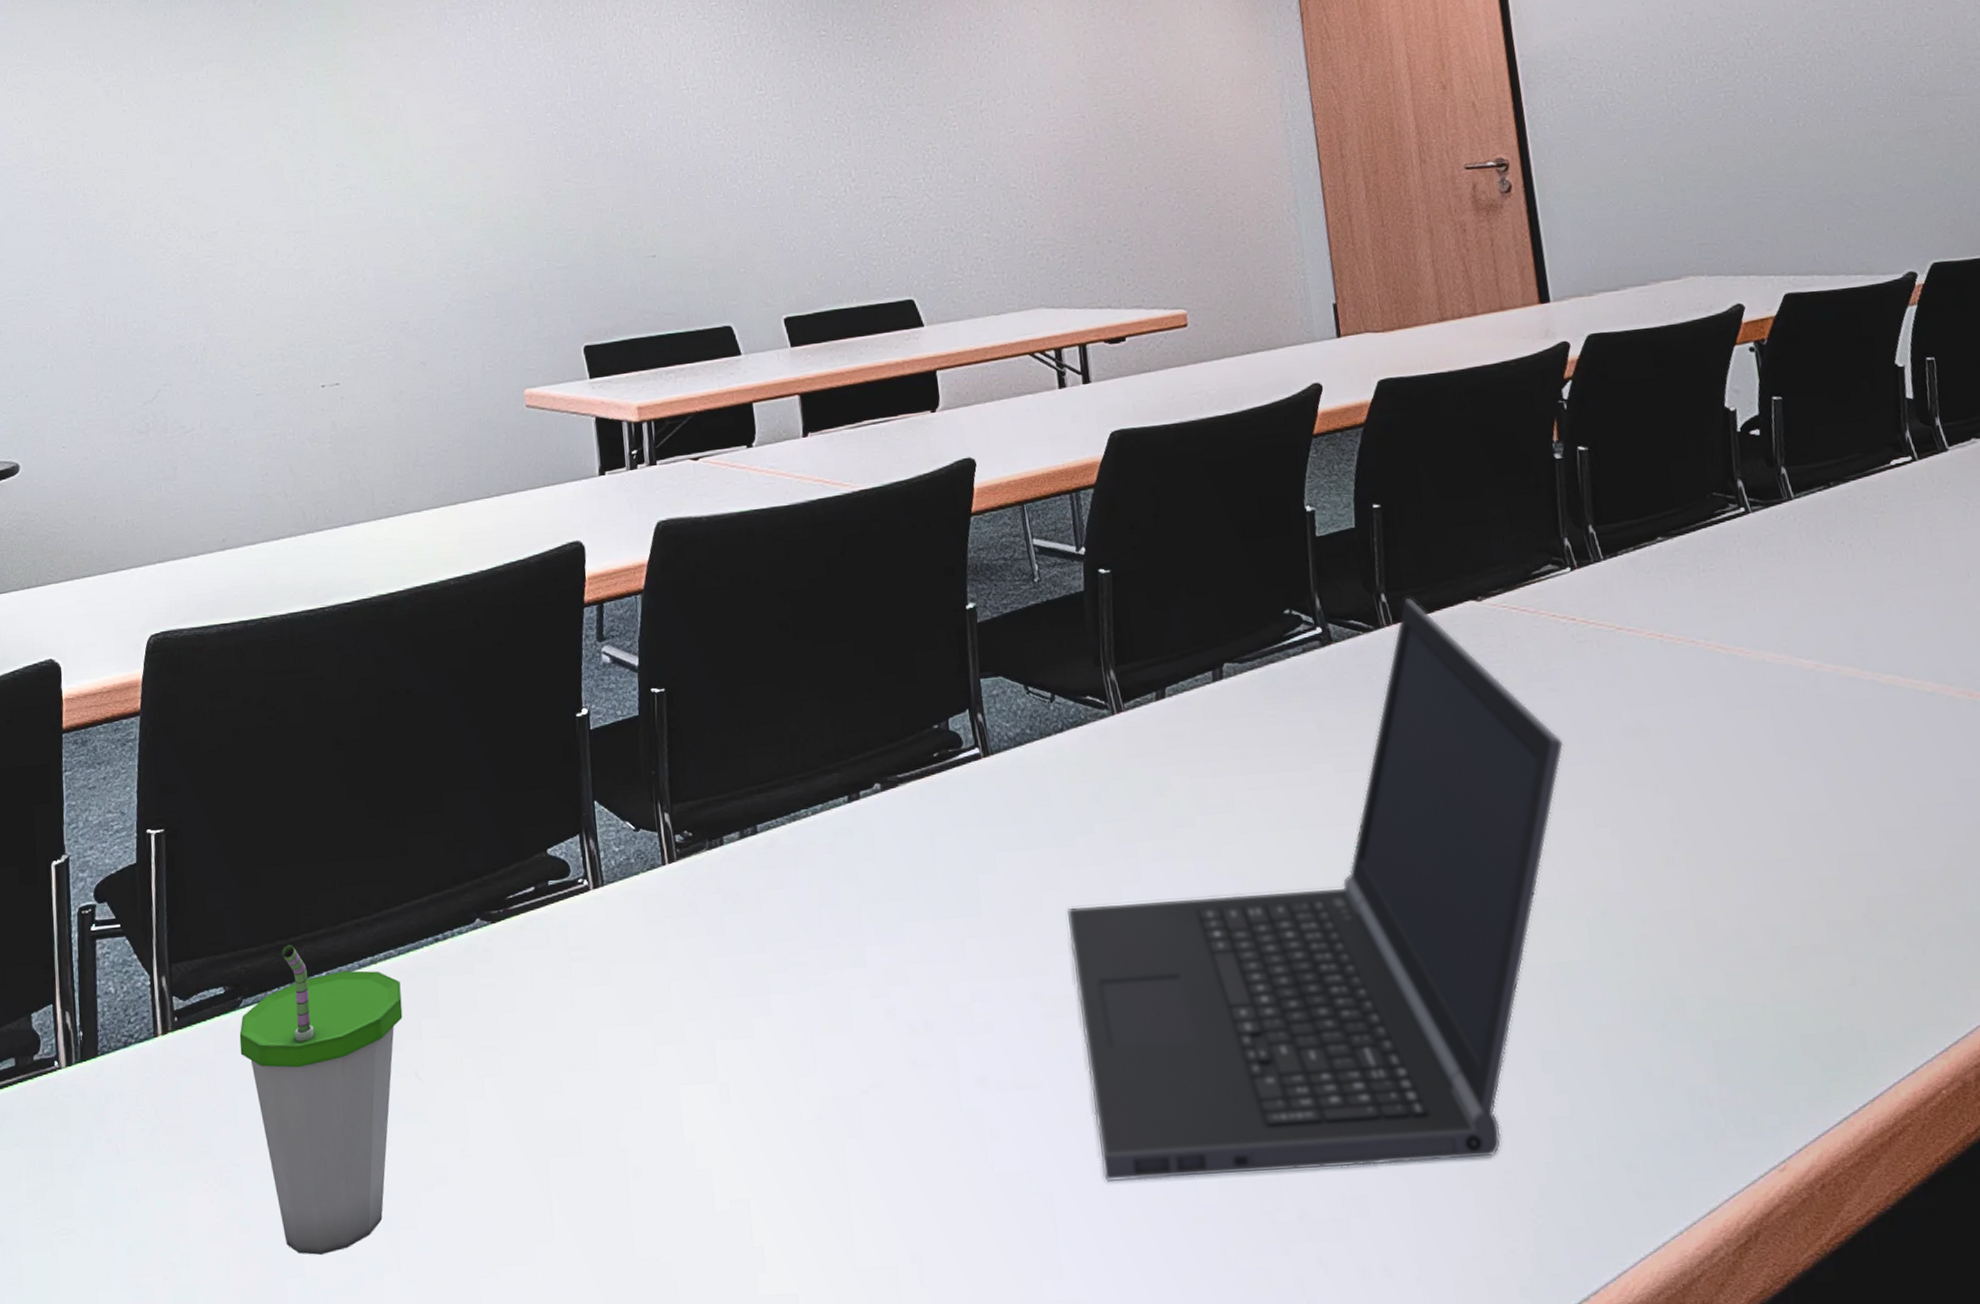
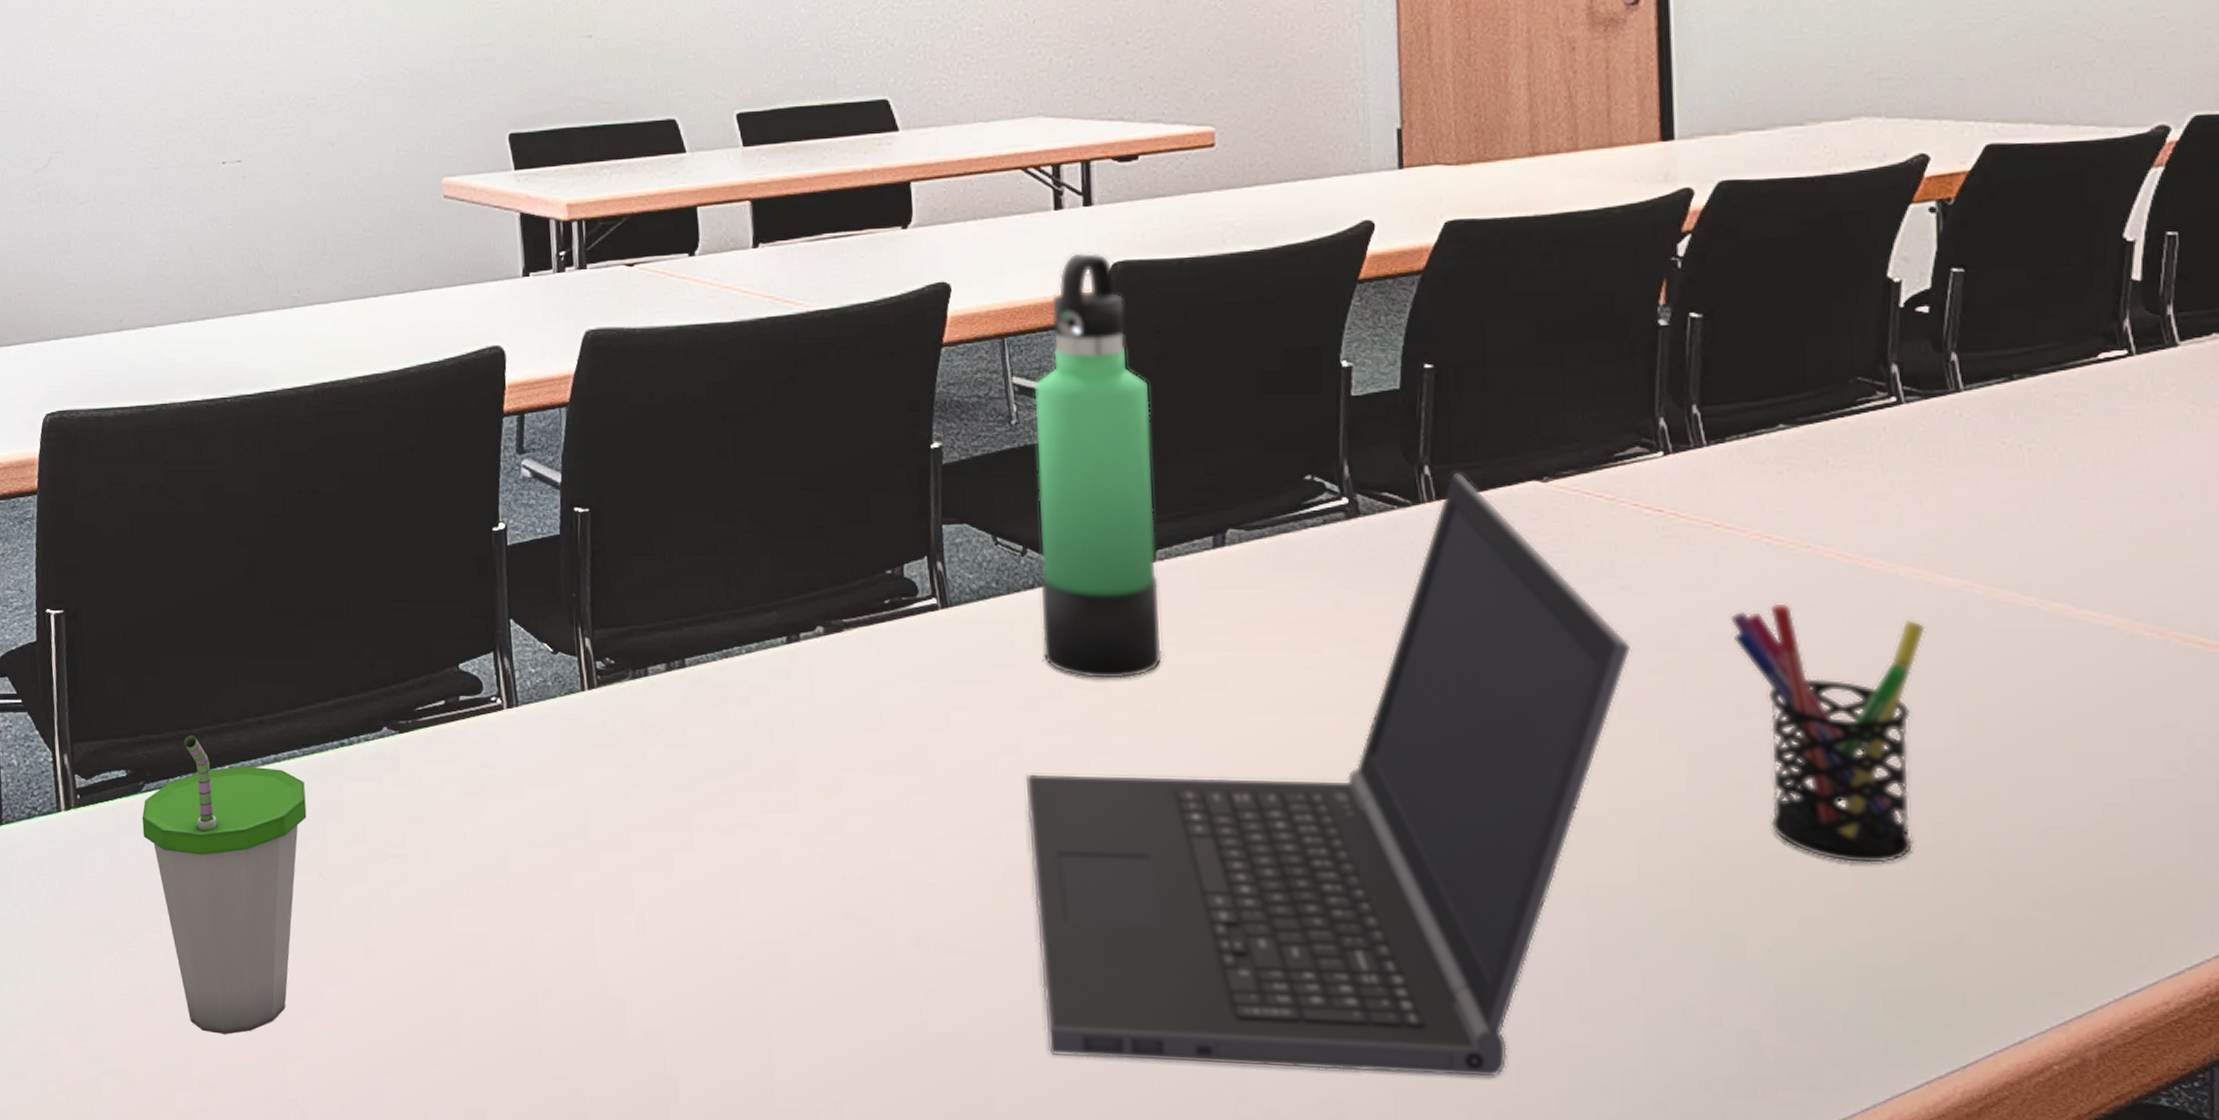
thermos bottle: none [1052,424,1177,812] -> present [1034,252,1162,679]
pen holder: none [1639,692,1806,921] -> present [1730,603,1926,864]

